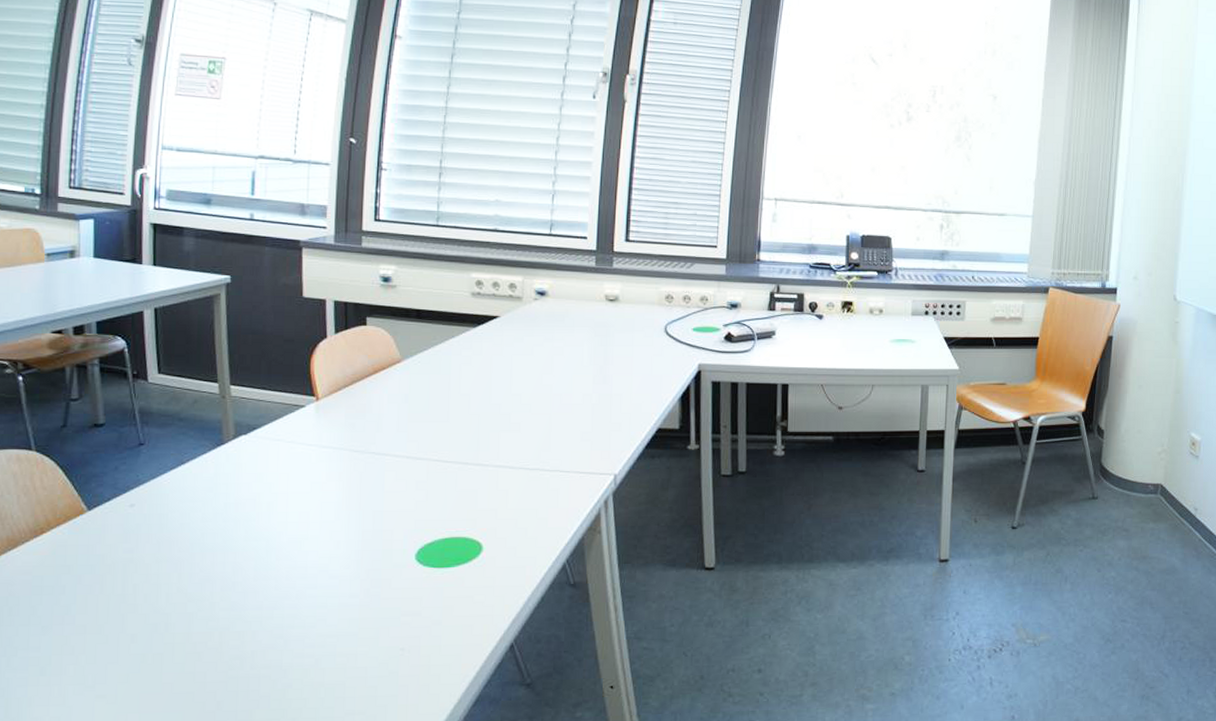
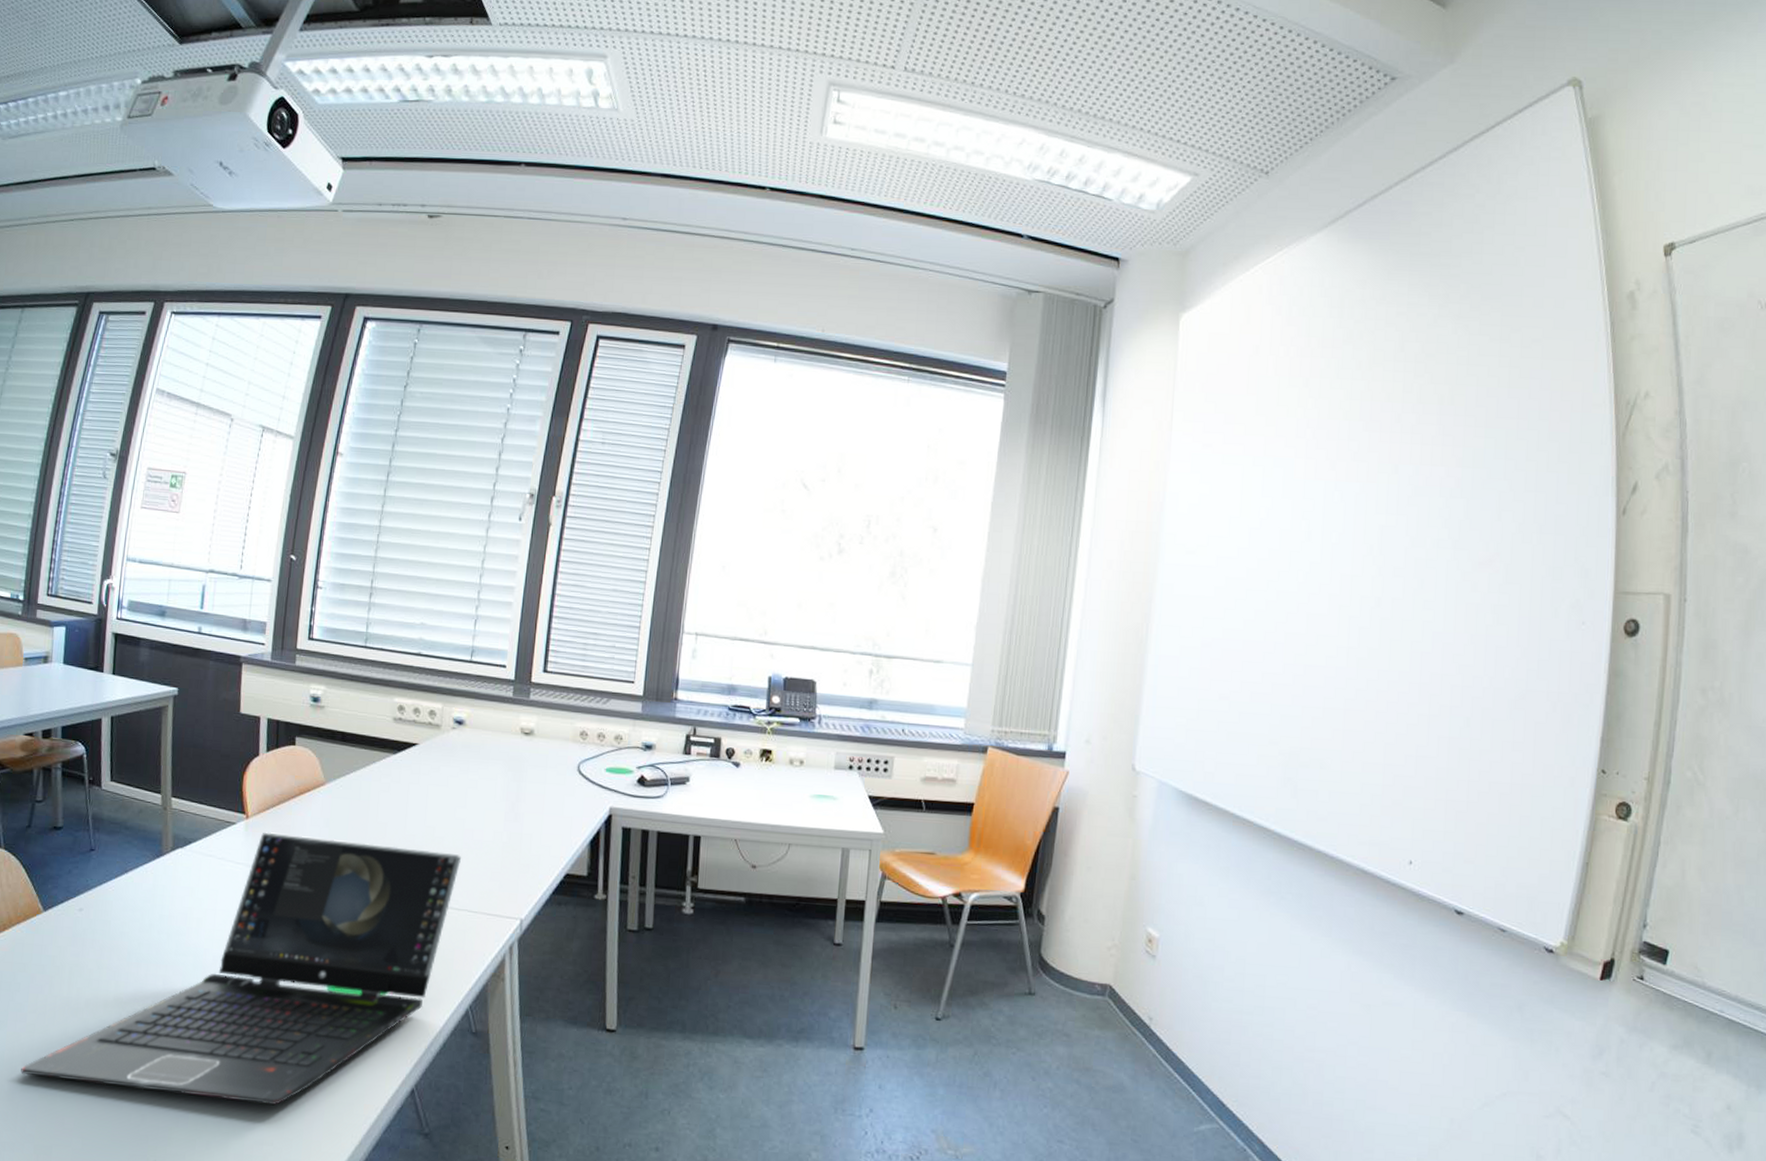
laptop computer: none [72,412,550,678] -> present [21,832,461,1106]

